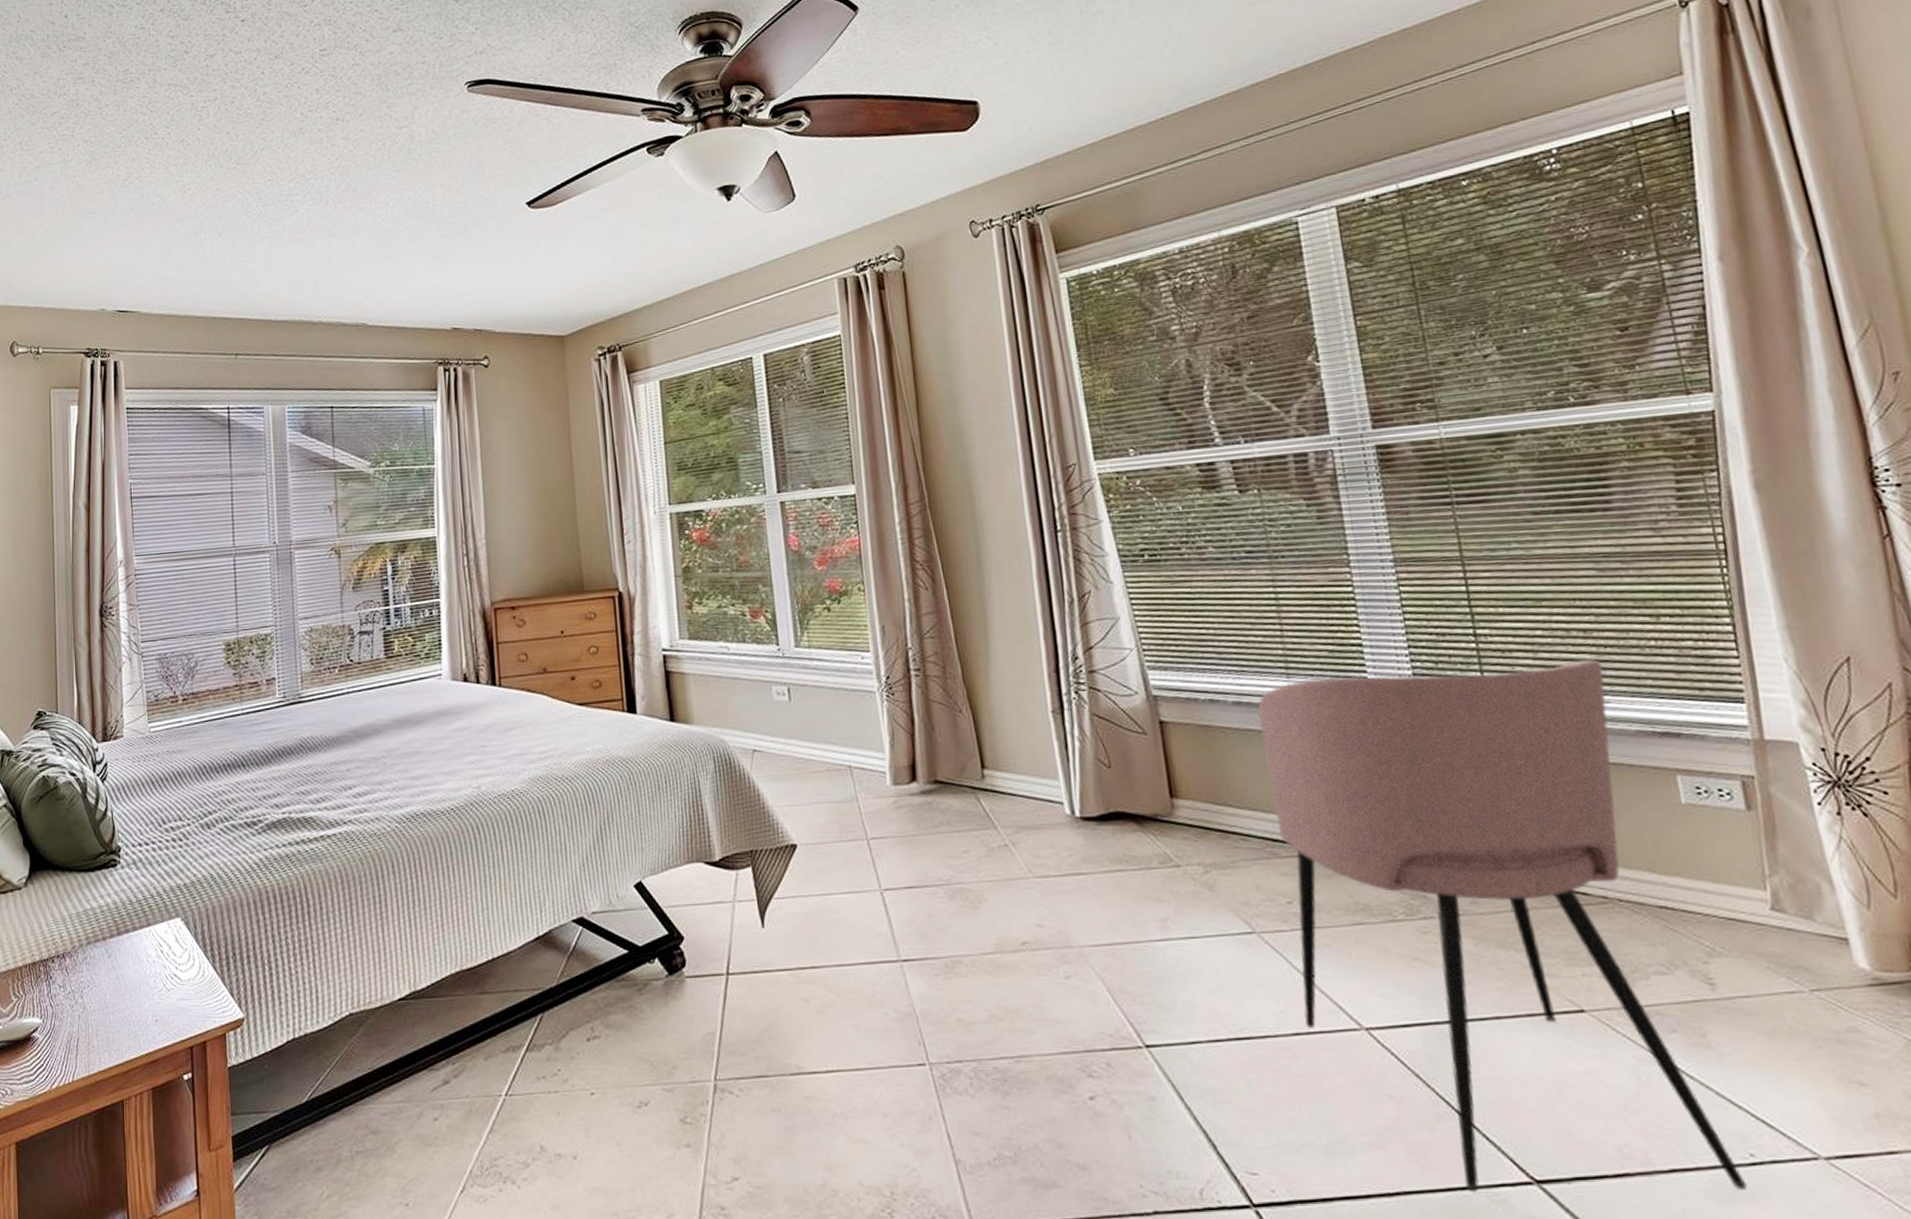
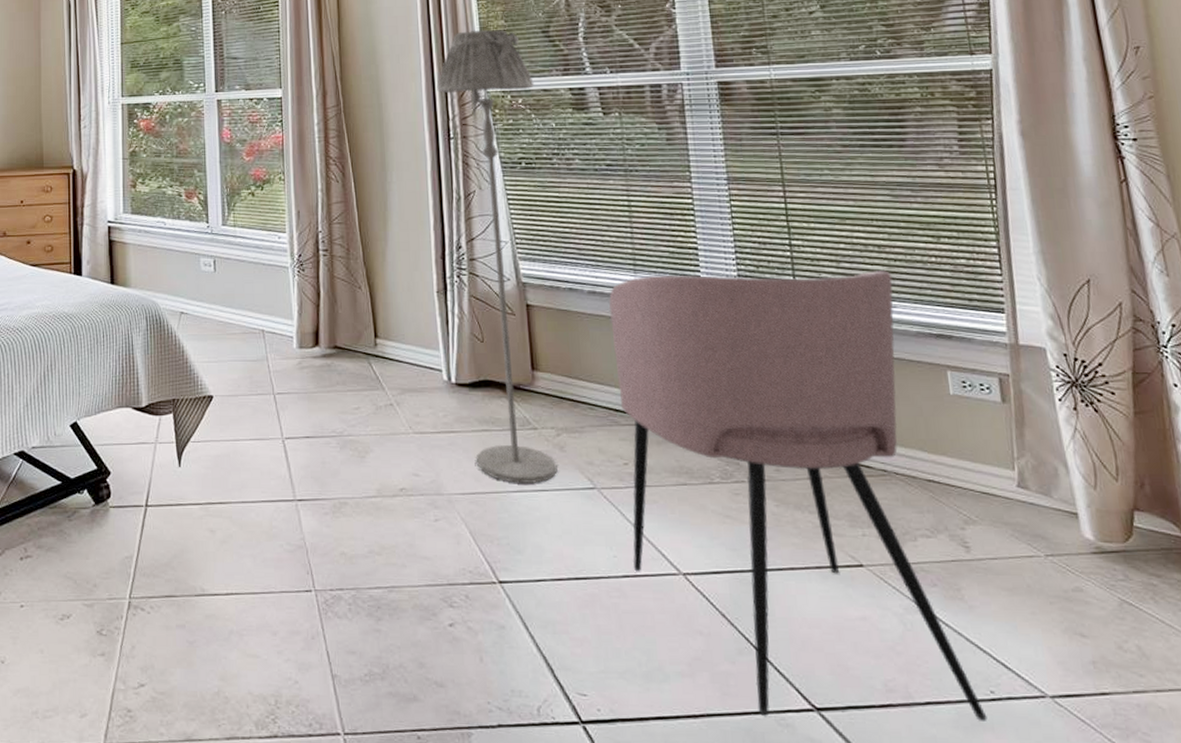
floor lamp: none [1037,398,1208,932] -> present [437,29,558,484]

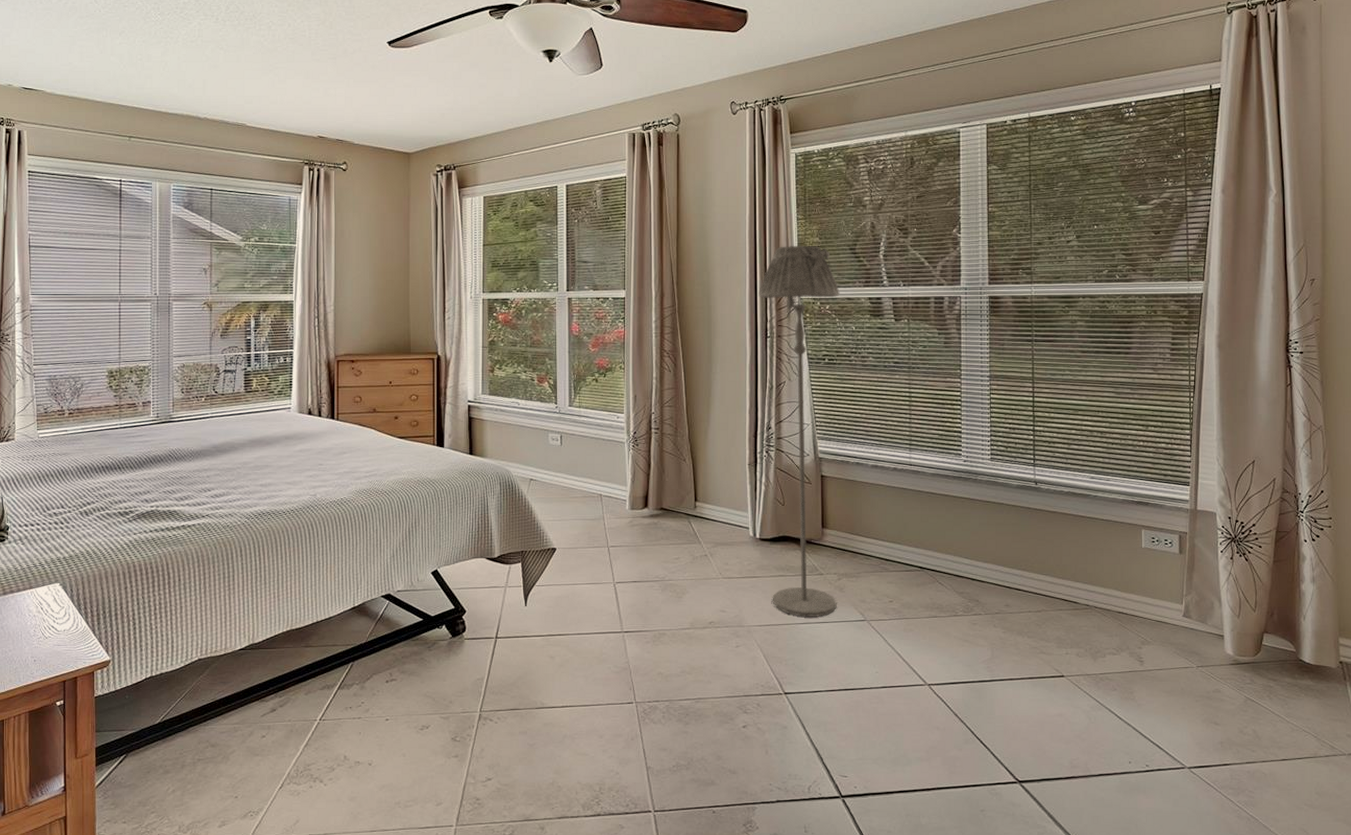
armchair: present [608,271,987,721] -> none [887,452,1142,789]

